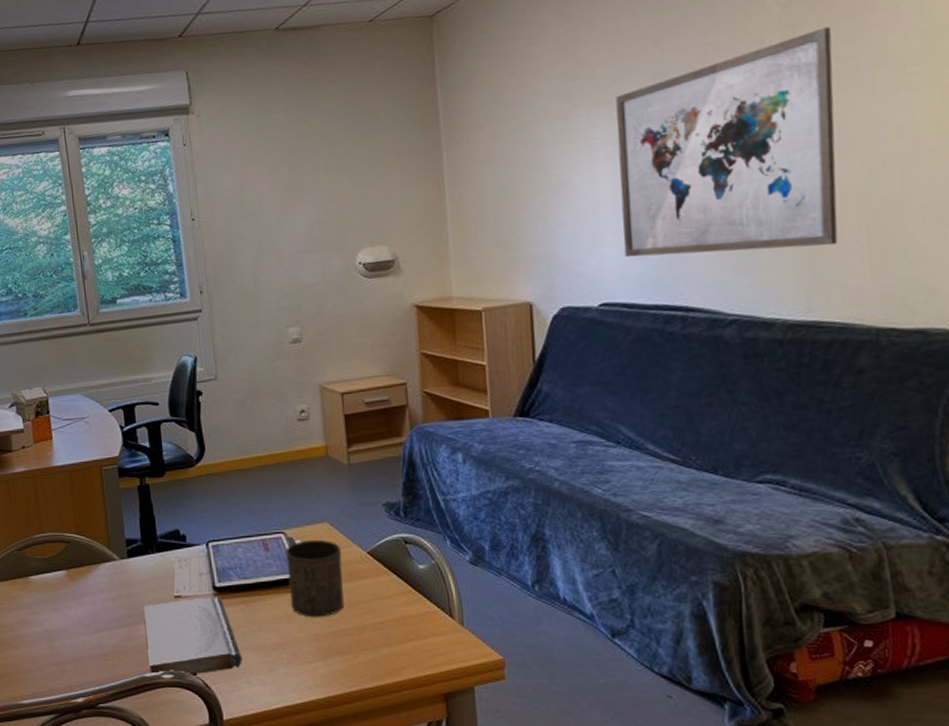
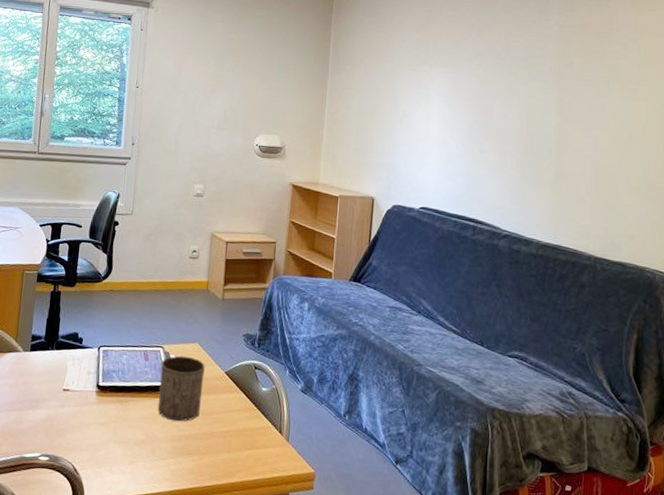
book: present [143,595,242,675] -> none [29,393,110,460]
wall art: present [615,26,838,257] -> none [441,47,586,194]

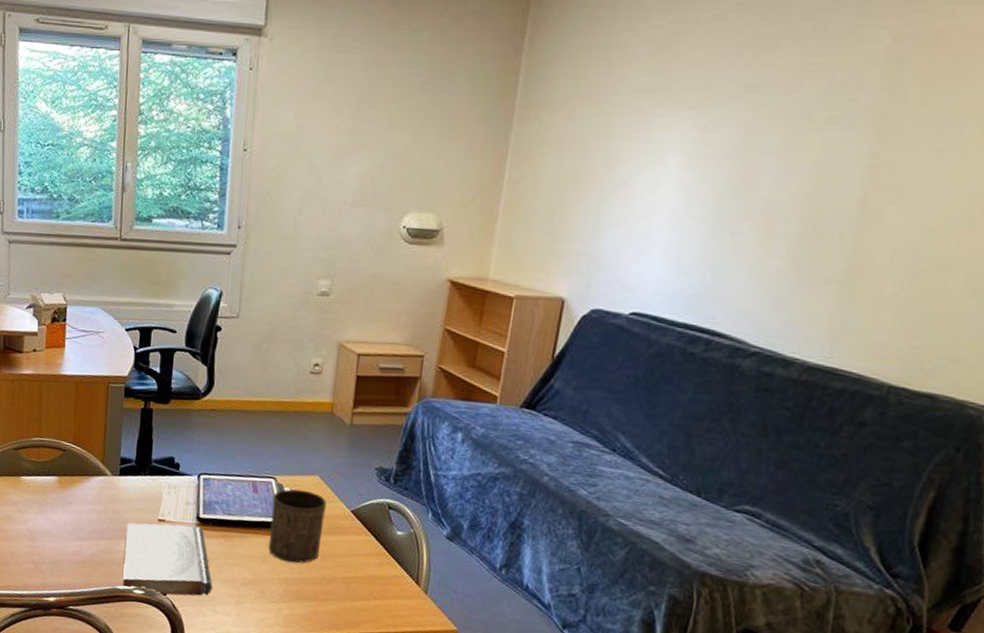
book: none [29,393,110,460] -> present [122,523,213,596]

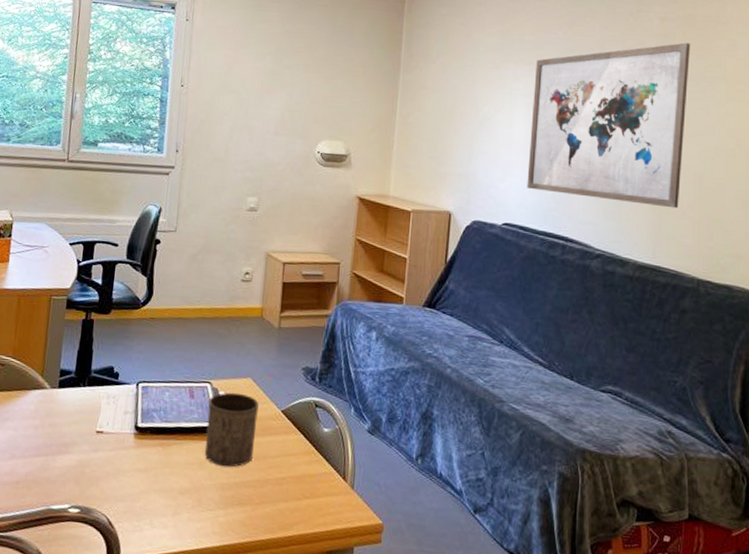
book: present [122,523,213,596] -> none [57,435,150,512]
wall art: none [667,69,935,296] -> present [527,42,690,209]

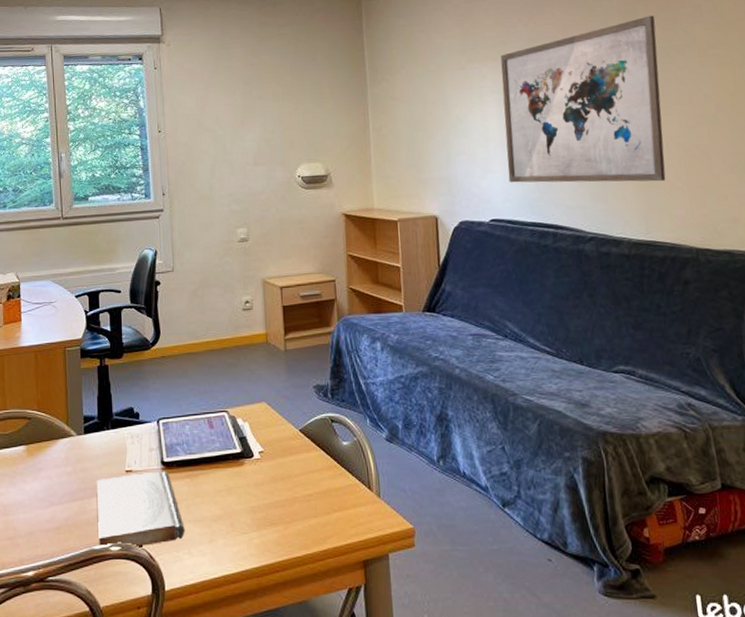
book: none [57,435,150,512] -> present [96,470,185,548]
cup: present [204,392,259,468] -> none [228,418,278,491]

